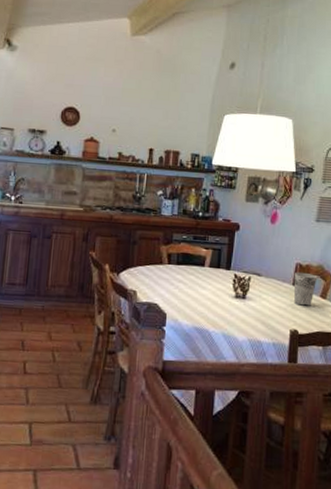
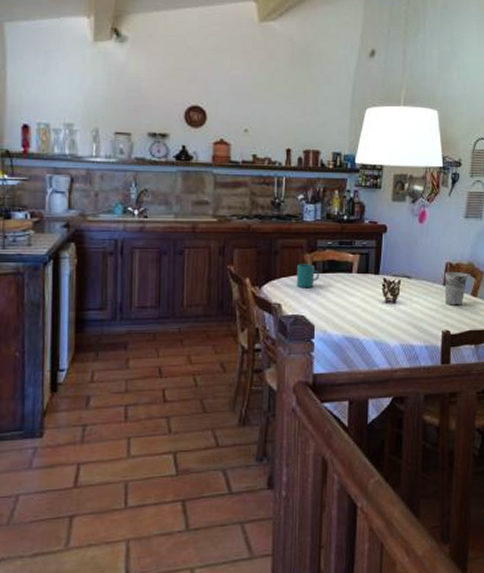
cup: none [151,254,173,278] -> present [296,264,319,288]

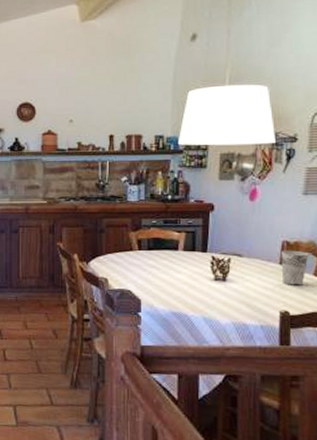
cup: present [296,264,319,288] -> none [121,241,144,265]

